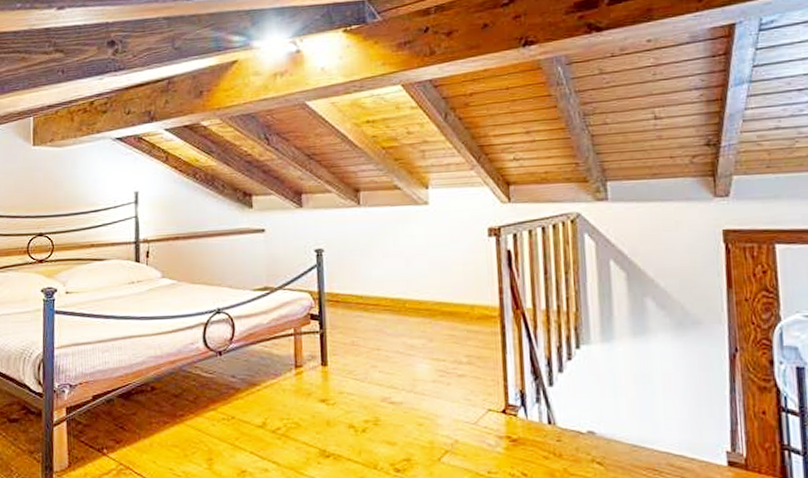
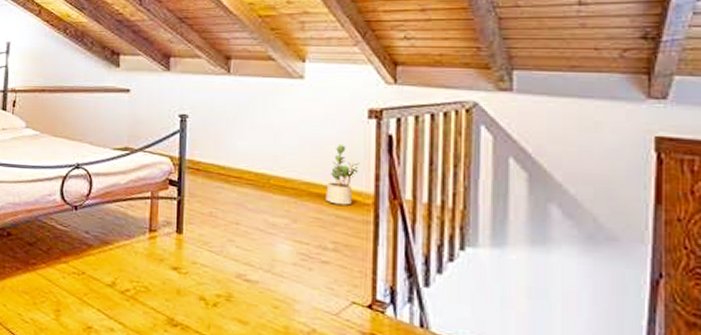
potted plant: none [456,262,485,320] -> present [326,144,360,206]

